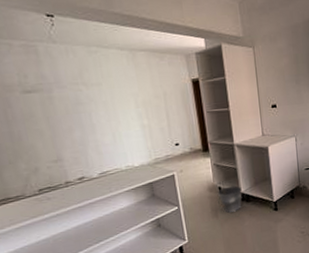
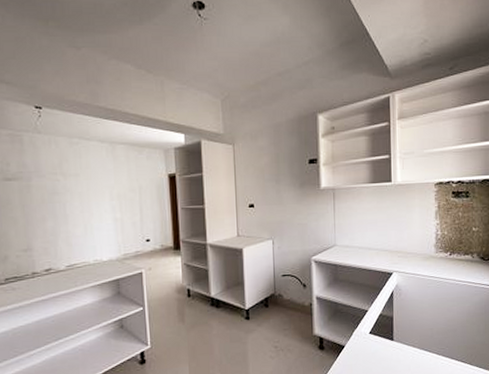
bucket: present [218,185,242,214] -> none [186,288,212,319]

